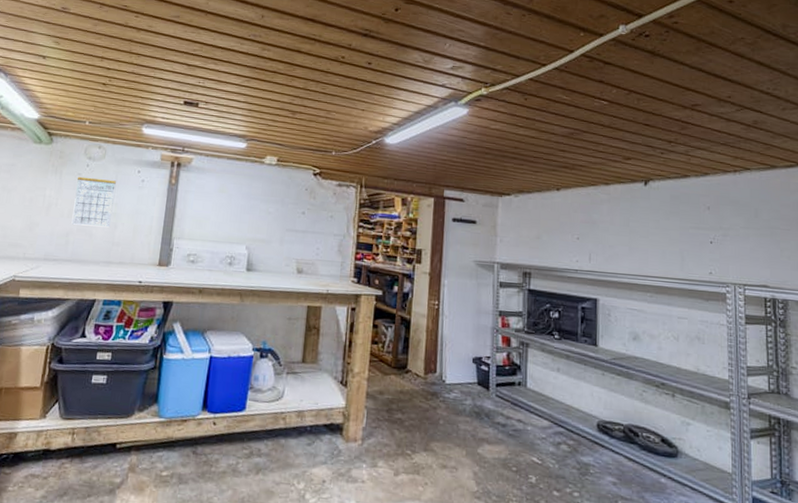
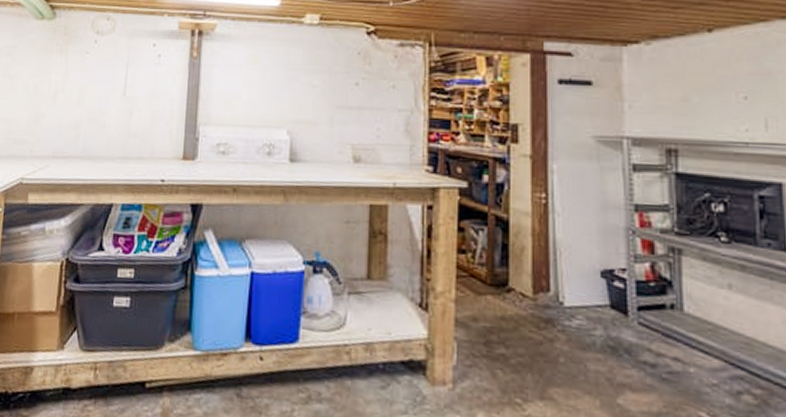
calendar: present [71,176,116,228] -> none [81,55,129,115]

